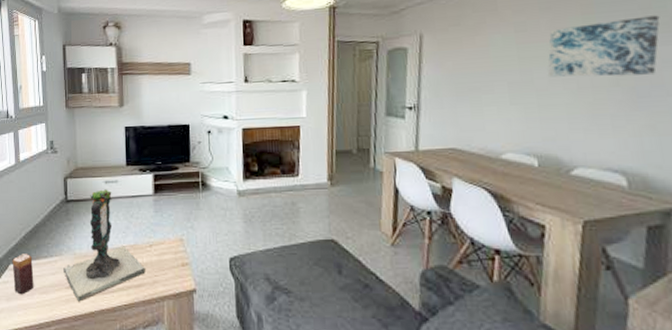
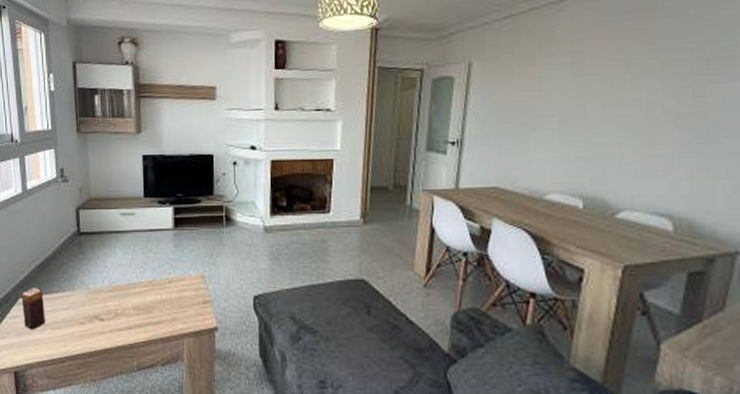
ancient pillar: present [63,181,145,302] -> none [77,213,164,338]
wall art: present [547,15,660,77] -> none [601,49,728,115]

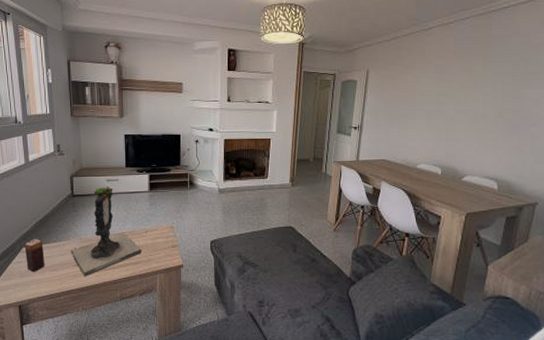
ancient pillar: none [77,213,164,338] -> present [71,180,142,277]

